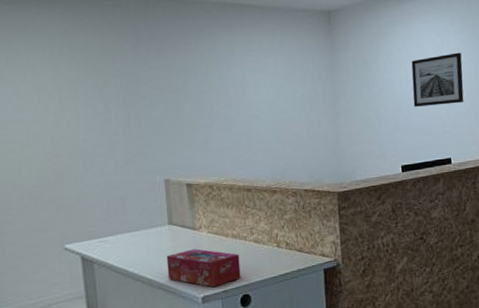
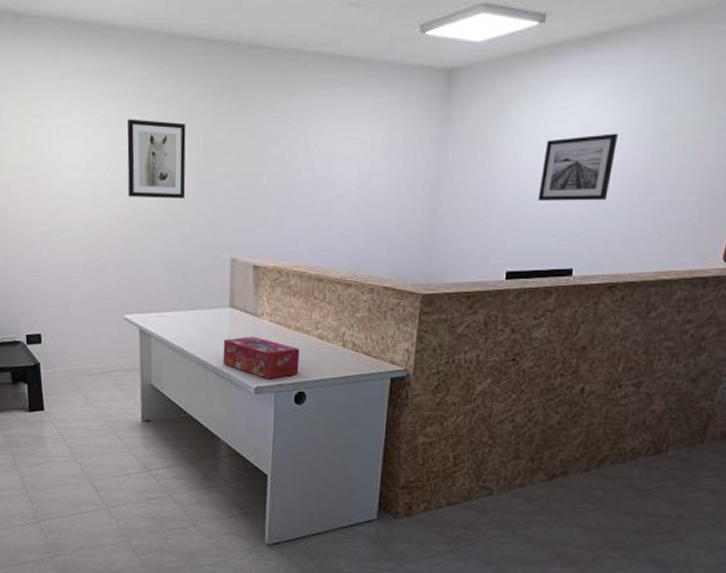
wall art: none [53,64,115,133] -> present [127,119,186,199]

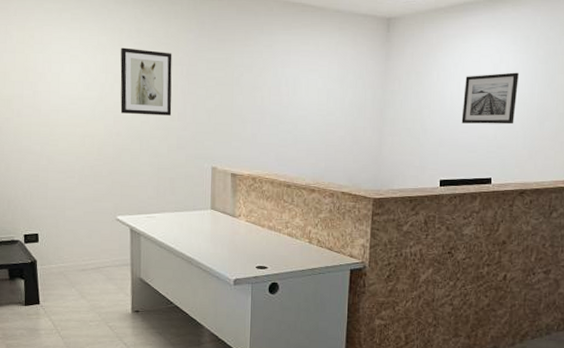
tissue box: present [223,336,300,380] -> none [205,235,273,272]

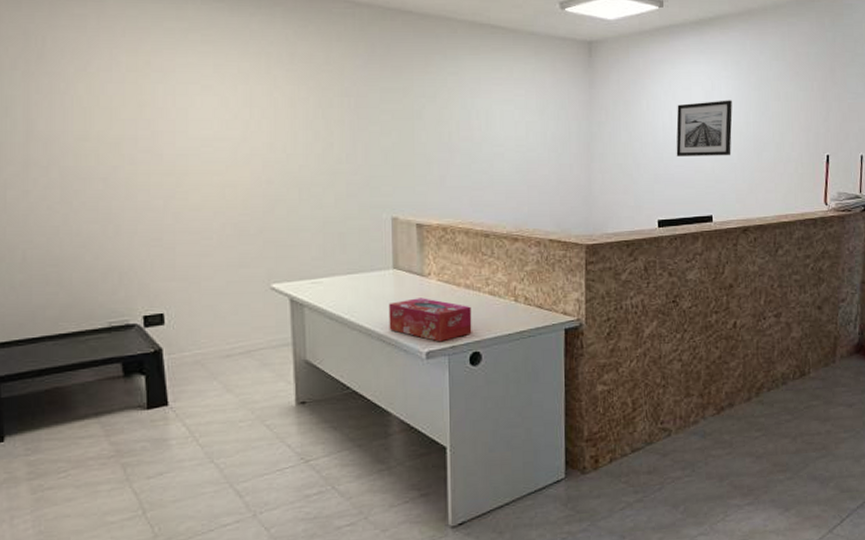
wall art: present [120,47,172,116] -> none [269,76,338,158]
tissue box: none [205,235,273,272] -> present [388,298,472,342]

